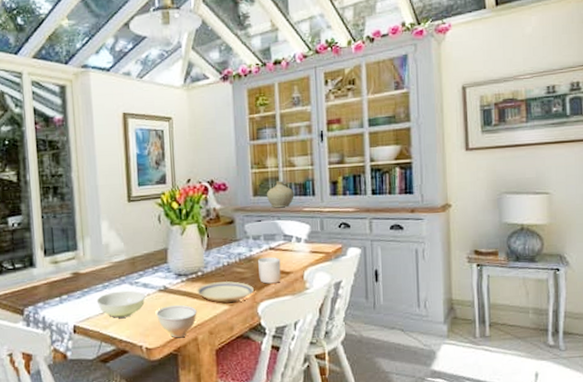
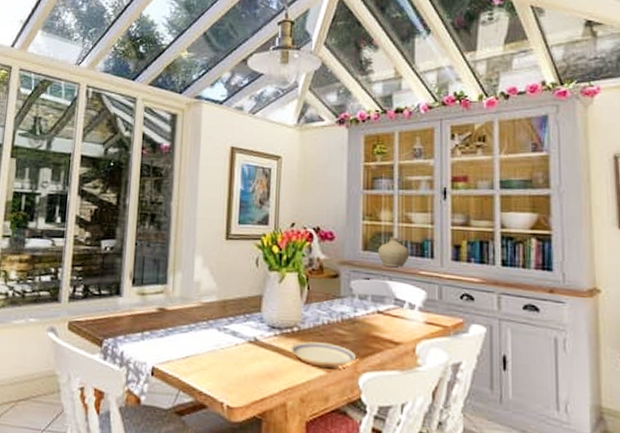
bowl: present [96,290,146,318] -> none [180,335,233,367]
bowl: present [156,305,197,338] -> none [243,361,289,401]
mug: present [257,257,281,284] -> none [362,321,389,354]

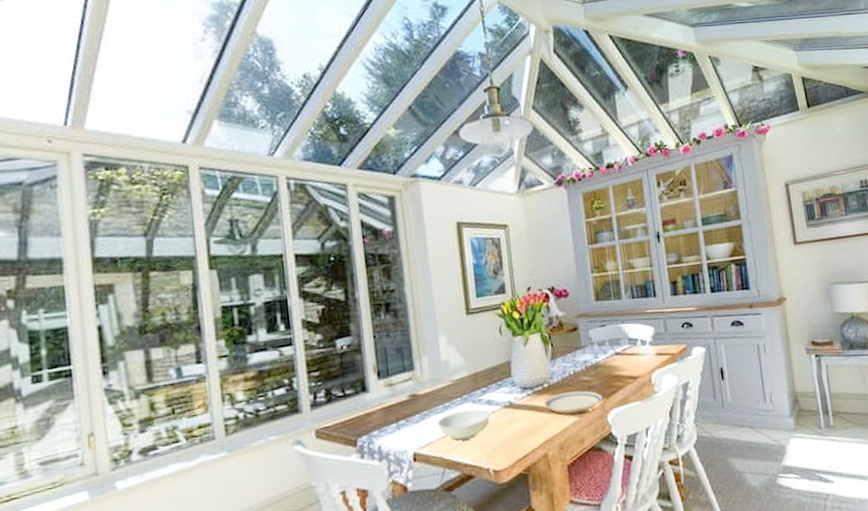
bowl: none [180,335,233,367] -> present [437,409,490,441]
ceramic jug: present [377,237,410,268] -> none [608,283,636,312]

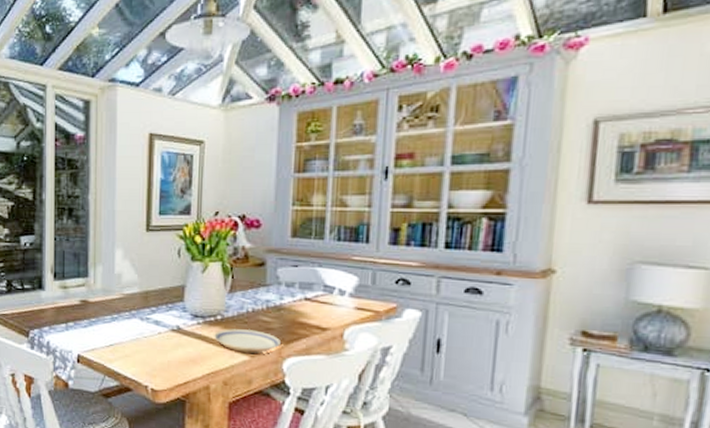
bowl: present [437,409,490,441] -> none [103,325,156,354]

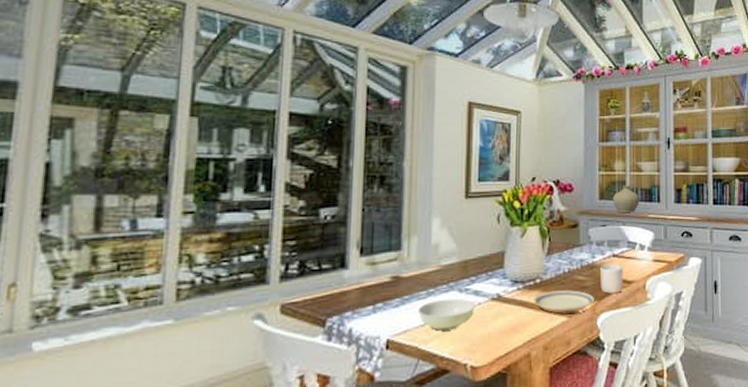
bowl: none [103,325,156,354] -> present [418,298,476,331]
mug: none [288,308,317,339] -> present [599,264,623,294]
ceramic jug: none [307,222,343,254] -> present [612,185,640,213]

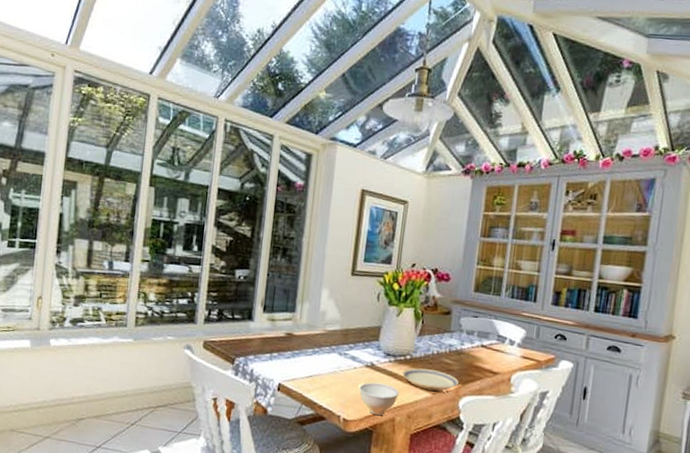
bowl: present [418,298,476,331] -> none [304,358,352,386]
bowl: none [486,316,532,355] -> present [359,382,399,416]
mug: present [599,264,623,294] -> none [466,353,490,381]
ceramic jug: present [612,185,640,213] -> none [487,281,516,309]

